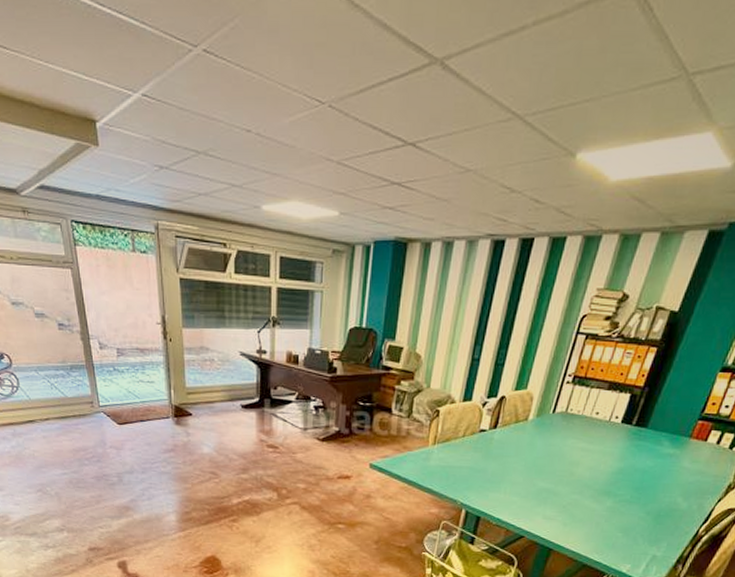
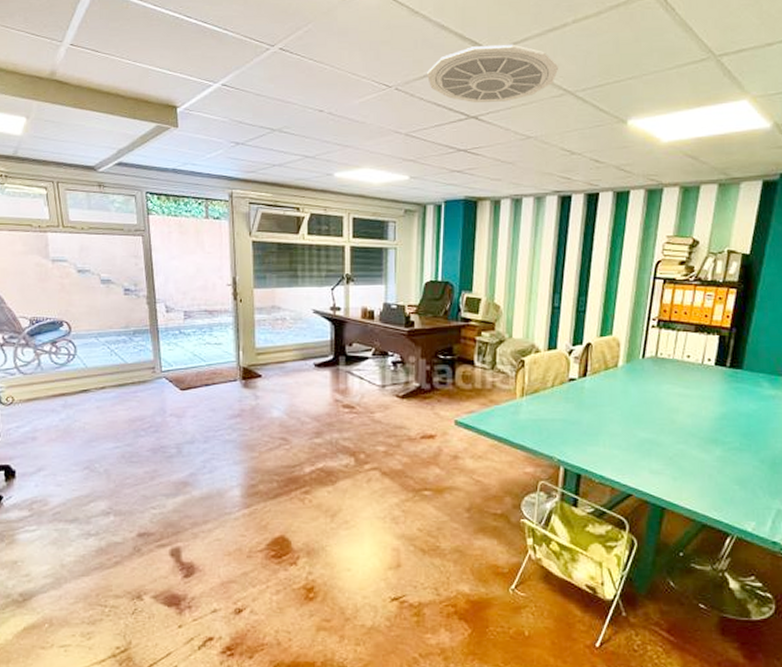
ceiling vent: none [364,51,511,126] -> present [427,44,559,103]

